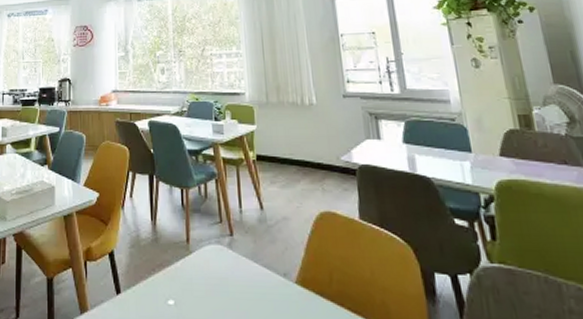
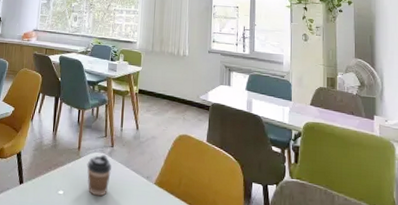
coffee cup: none [200,247,234,305] -> present [87,154,111,197]

